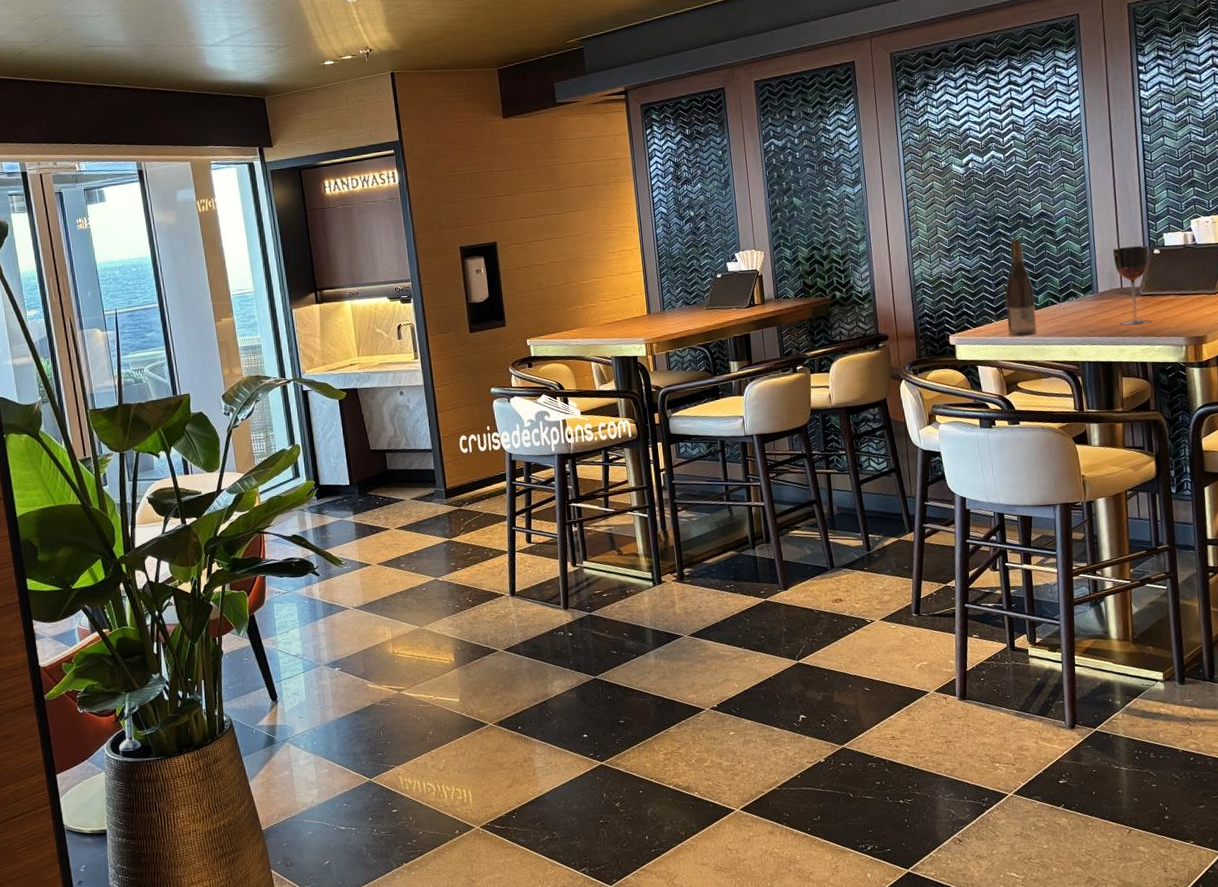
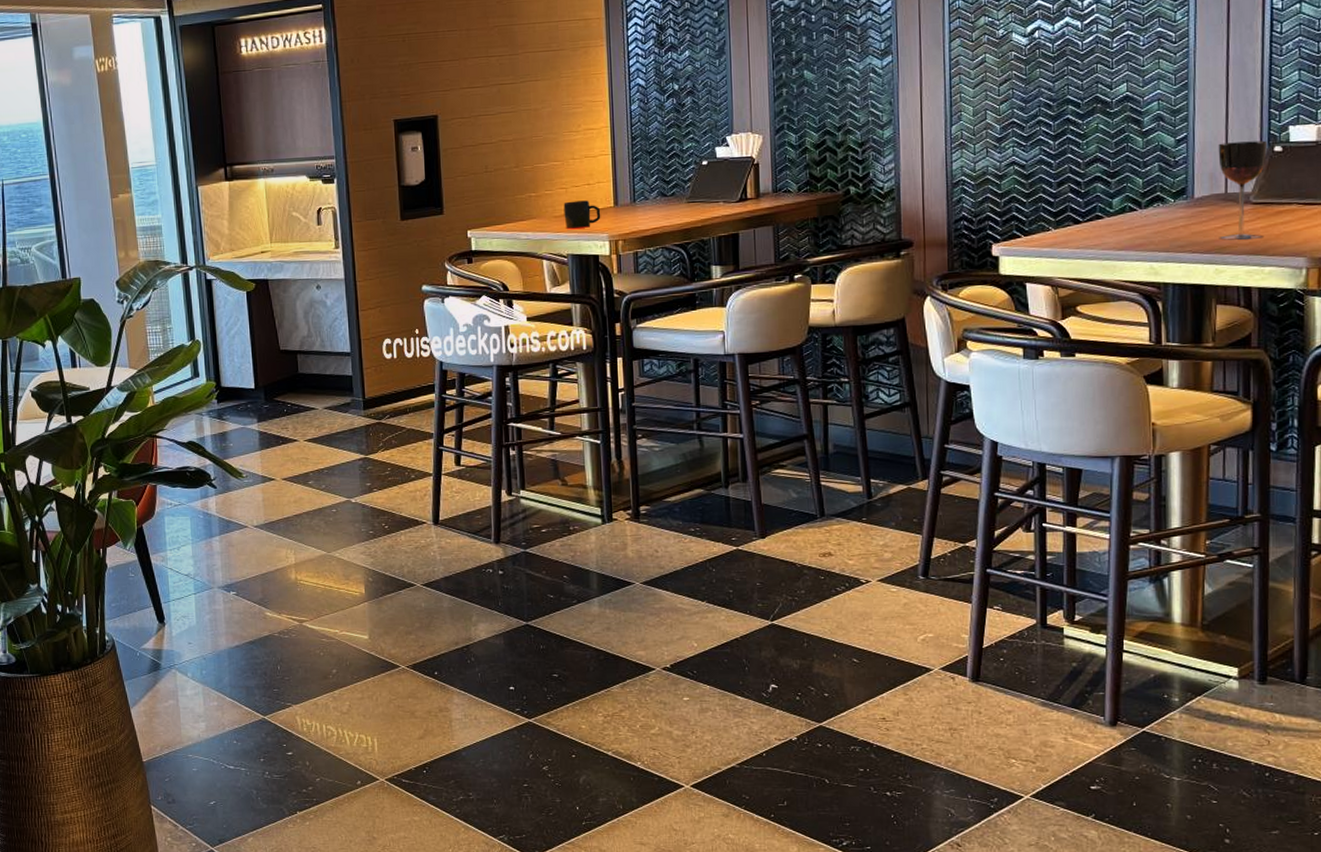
mug: none [606,310,637,335] -> present [563,200,601,229]
wine bottle: present [1005,239,1037,337] -> none [1069,128,1108,250]

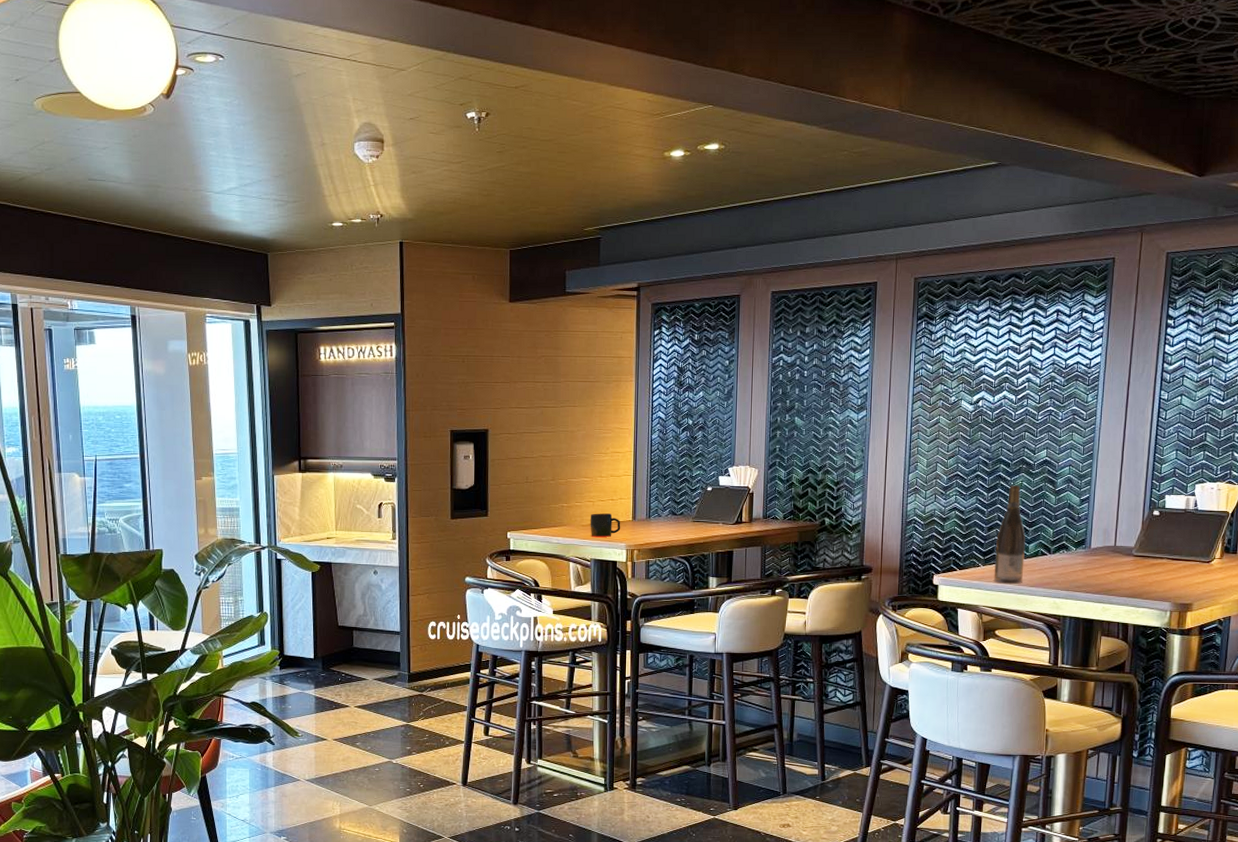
wine bottle: none [1069,128,1108,250] -> present [994,485,1026,584]
wineglass: present [1218,140,1267,241] -> none [1107,505,1148,586]

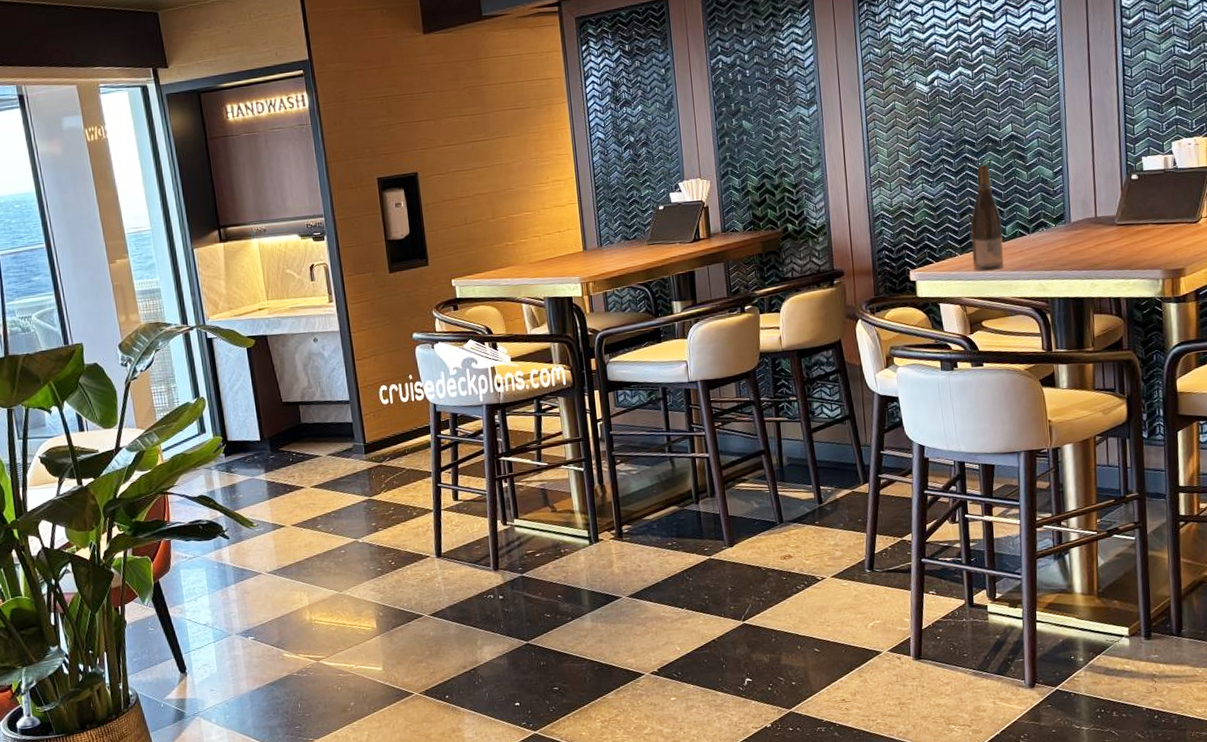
mug: present [590,513,621,537] -> none [538,246,572,274]

